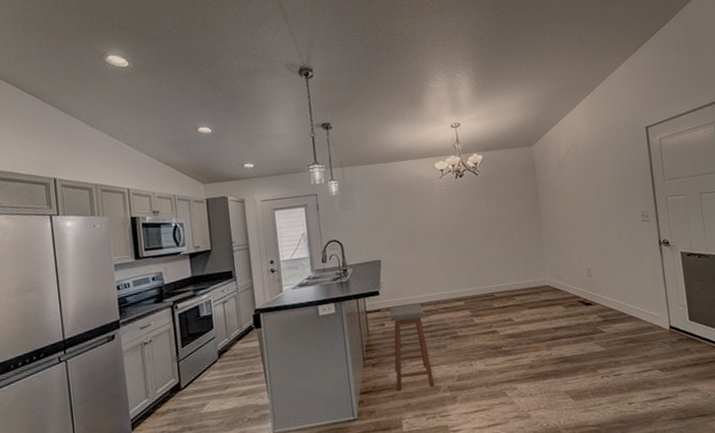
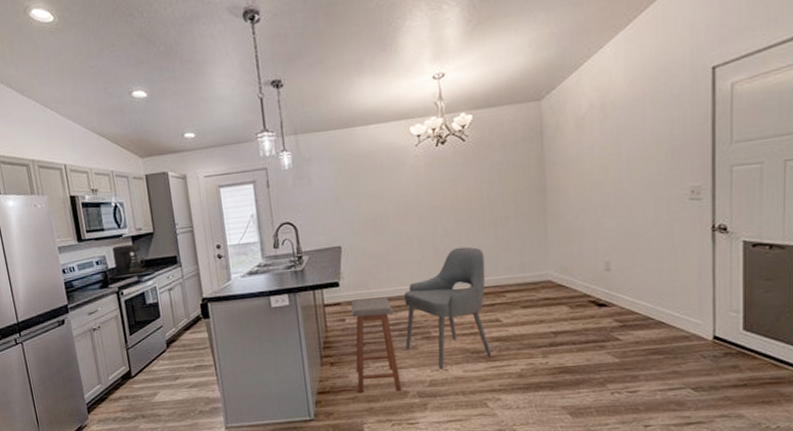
coffee maker: none [169,260,203,290] -> present [112,243,147,275]
dining chair: none [434,259,508,365] -> present [404,246,492,370]

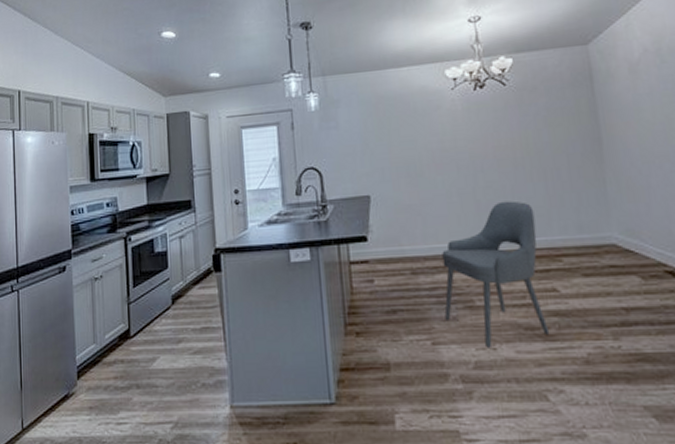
coffee maker: present [112,243,147,275] -> none [125,185,159,219]
stool: present [350,297,402,394] -> none [380,255,442,374]

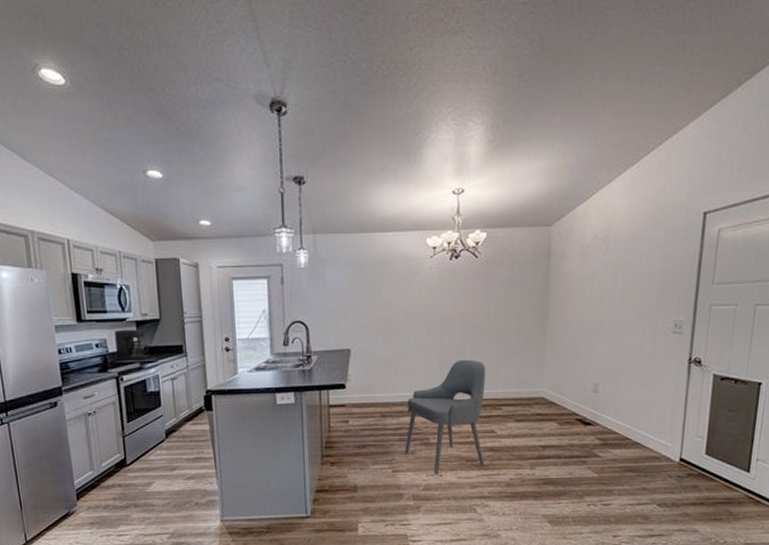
coffee maker: none [125,185,159,219] -> present [114,329,151,361]

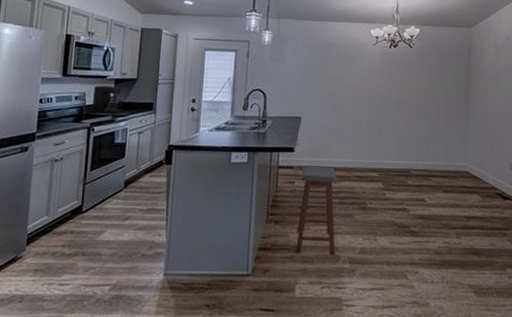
stool: none [355,401,398,494] -> present [296,164,338,255]
dining chair: present [405,359,486,475] -> none [344,132,418,239]

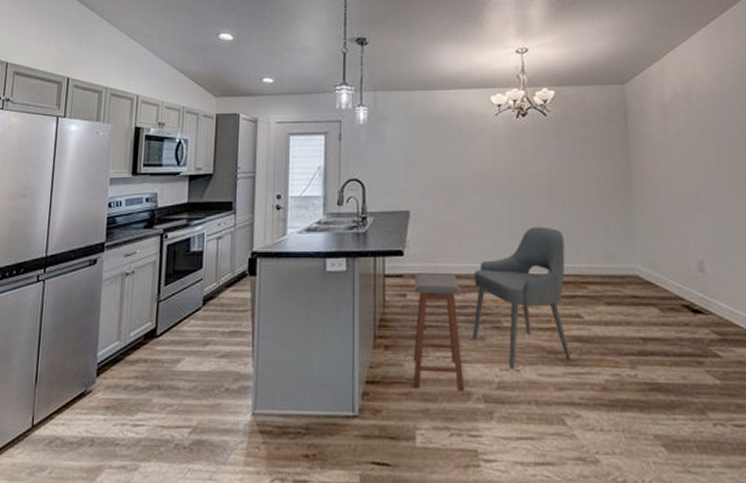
coffee maker: present [92,85,123,115] -> none [165,183,199,218]
dining chair: none [344,132,418,239] -> present [472,226,571,369]

